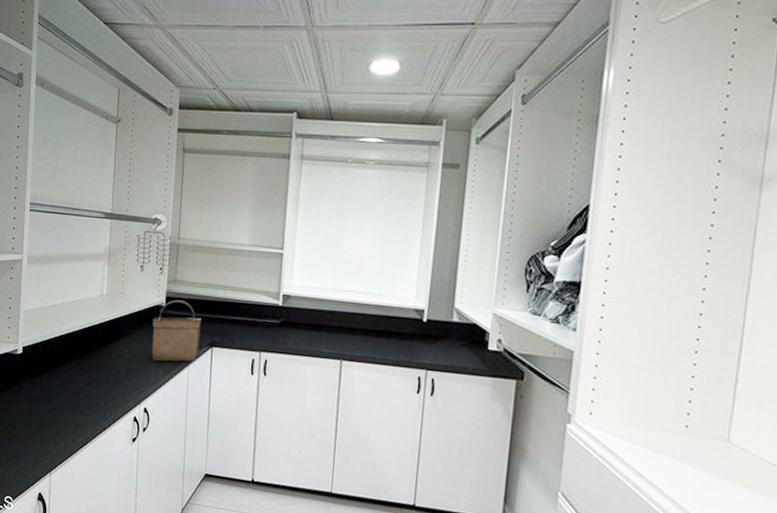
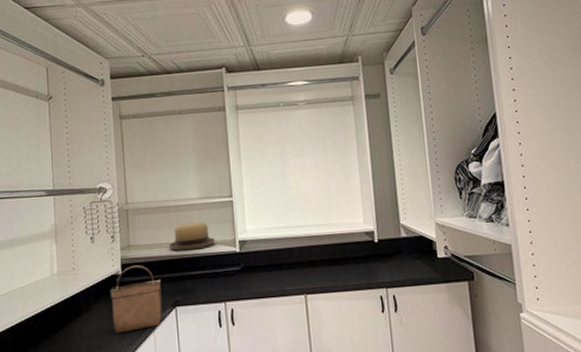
hat: none [213,267,260,296] -> present [168,221,216,251]

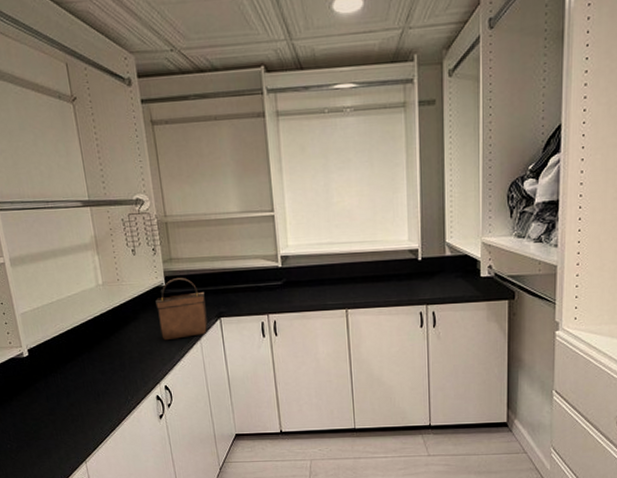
hat: present [168,221,216,251] -> none [210,235,258,265]

